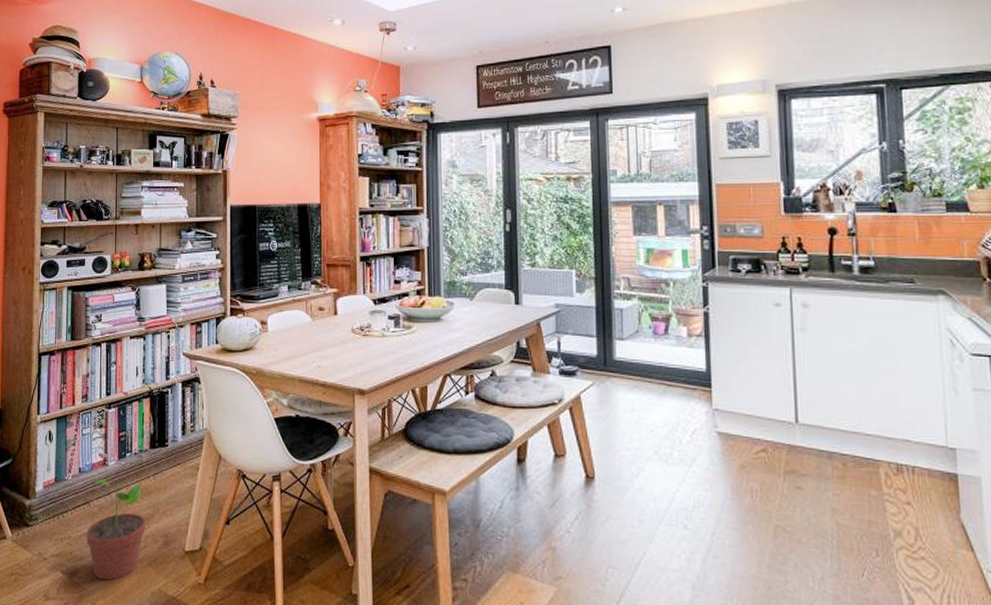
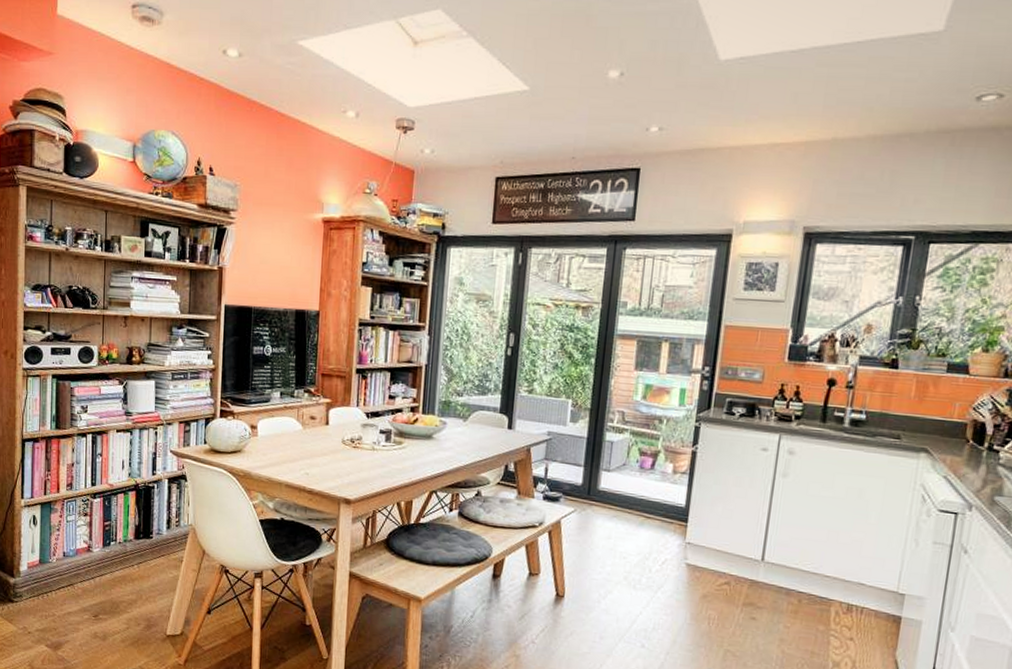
potted plant: present [86,479,146,581] -> none [70,563,129,656]

